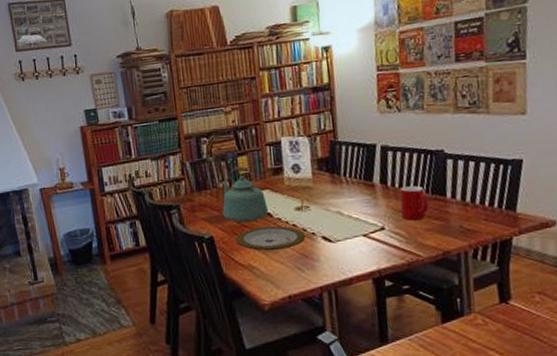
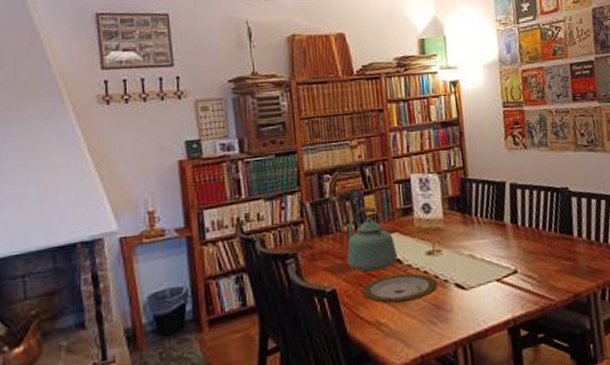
cup: present [399,185,429,220] -> none [530,225,558,262]

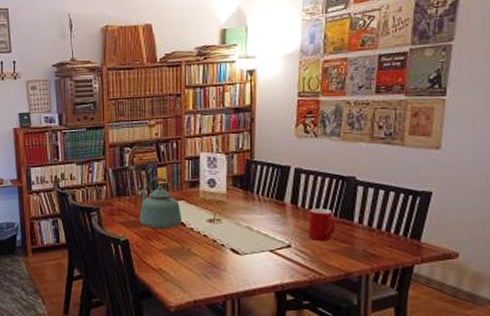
plate: present [362,273,438,303] -> none [150,235,215,258]
cup: none [530,225,558,262] -> present [308,208,336,241]

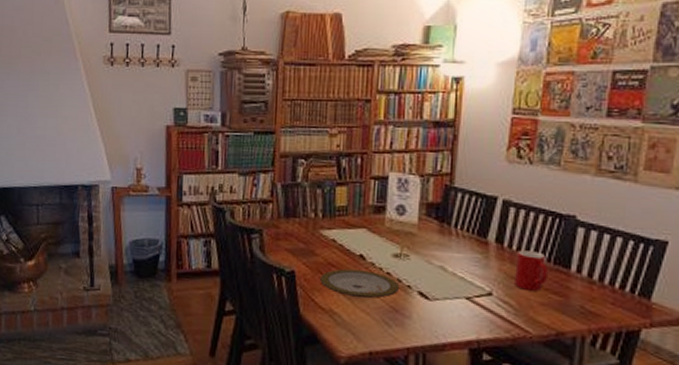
kettle: present [139,176,182,230] -> none [309,196,362,263]
plate: none [150,235,215,258] -> present [320,269,400,299]

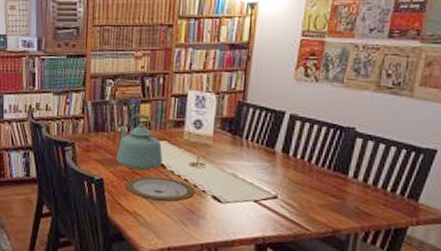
kettle: none [309,196,362,263] -> present [116,112,163,171]
cup: present [515,250,549,291] -> none [297,159,329,194]

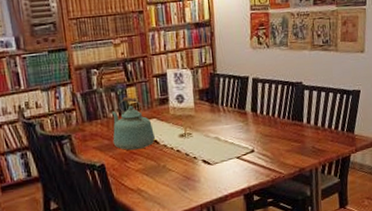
plate: present [126,176,196,202] -> none [126,151,189,175]

